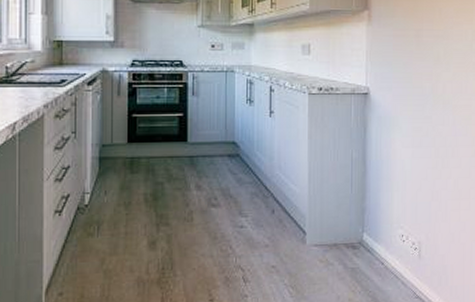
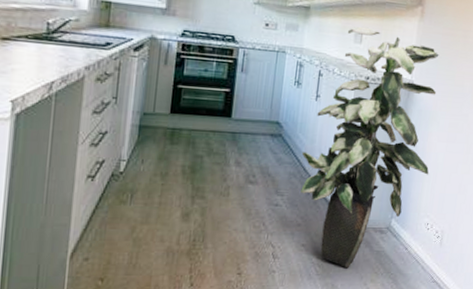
indoor plant: none [261,37,397,289] -> present [300,26,439,269]

